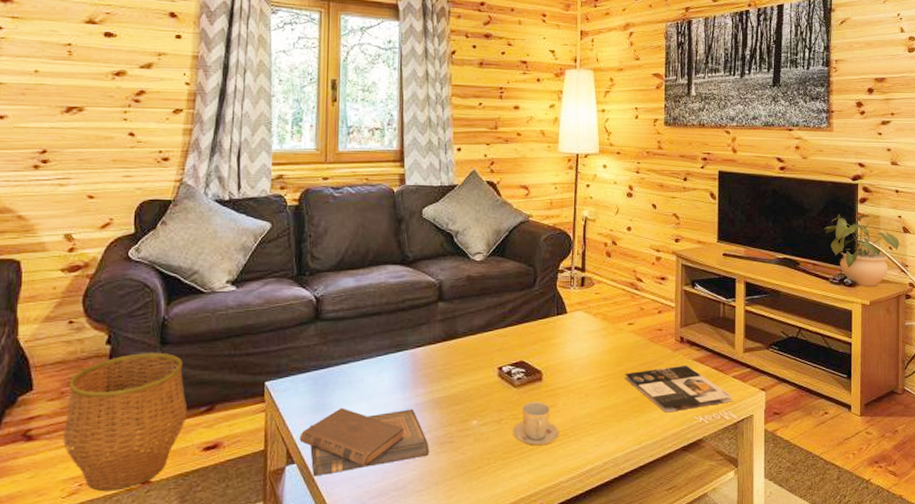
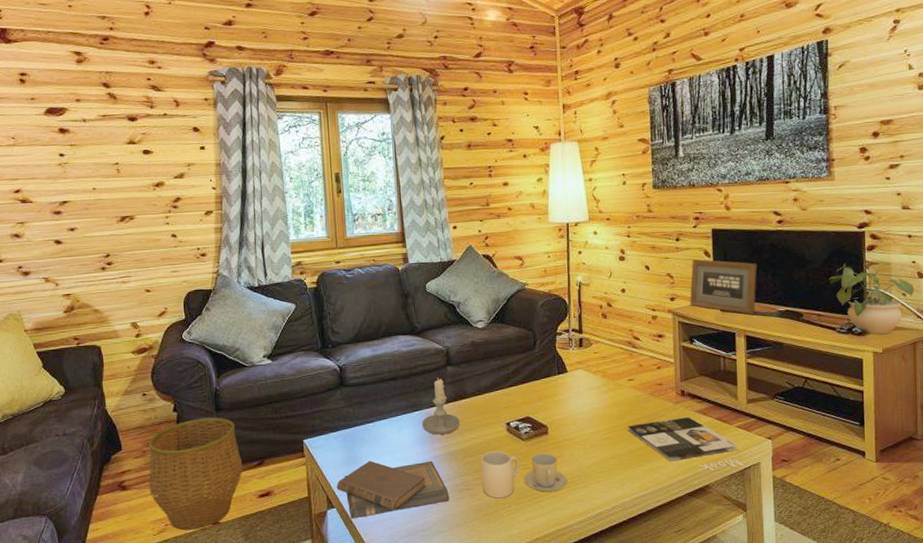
candle: none [405,314,448,379] -> present [421,378,460,435]
mug: none [466,399,510,453] -> present [480,451,520,499]
picture frame: none [694,200,760,261] -> present [690,259,758,315]

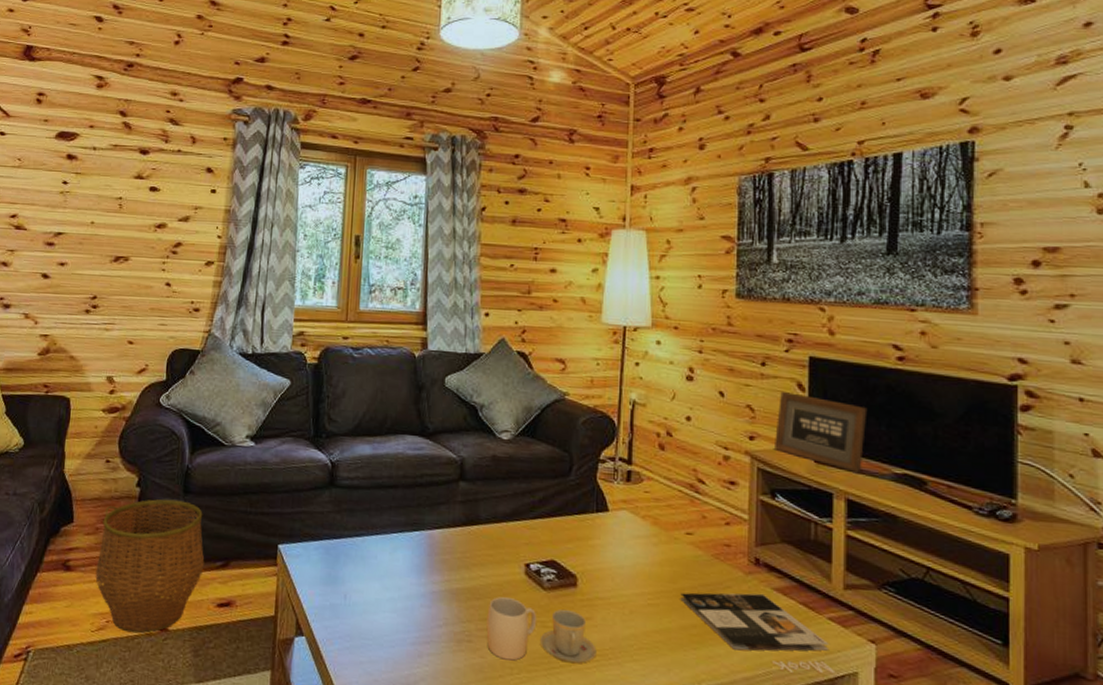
diary: present [336,460,449,519] -> none [309,583,445,654]
candle: present [421,378,460,435] -> none [420,493,468,566]
potted plant: present [828,261,915,334] -> none [964,421,1087,525]

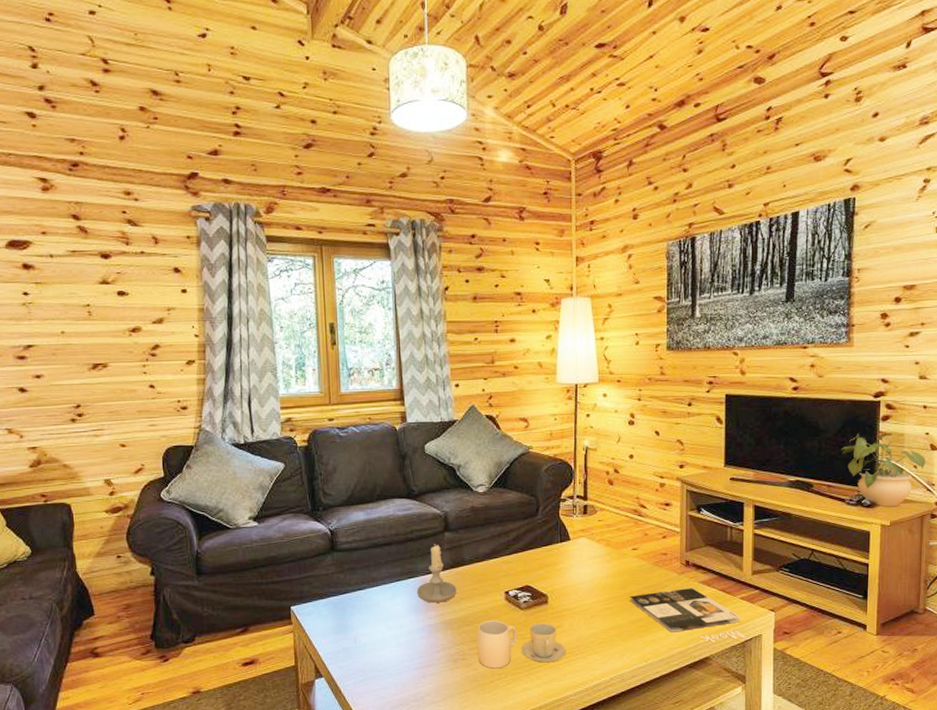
basket: present [95,499,205,634] -> none [123,582,226,700]
candle: none [420,493,468,566] -> present [416,544,457,603]
picture frame: present [775,390,868,474] -> none [699,425,770,485]
potted plant: none [964,421,1087,525] -> present [841,431,926,507]

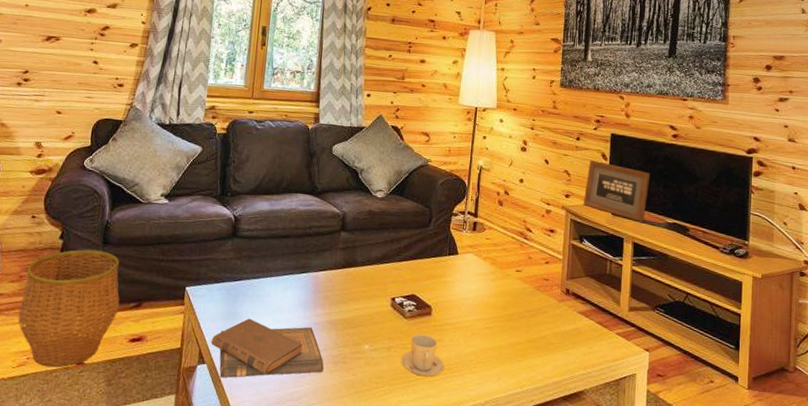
basket: none [123,582,226,700] -> present [18,249,120,368]
diary: none [325,629,443,689] -> present [211,318,324,378]
candle: present [416,544,457,603] -> none [307,242,346,302]
mug: present [476,620,518,669] -> none [358,325,399,377]
magazine: present [629,587,746,643] -> none [510,316,620,377]
picture frame: none [699,425,770,485] -> present [583,159,651,223]
potted plant: present [841,431,926,507] -> none [716,184,795,260]

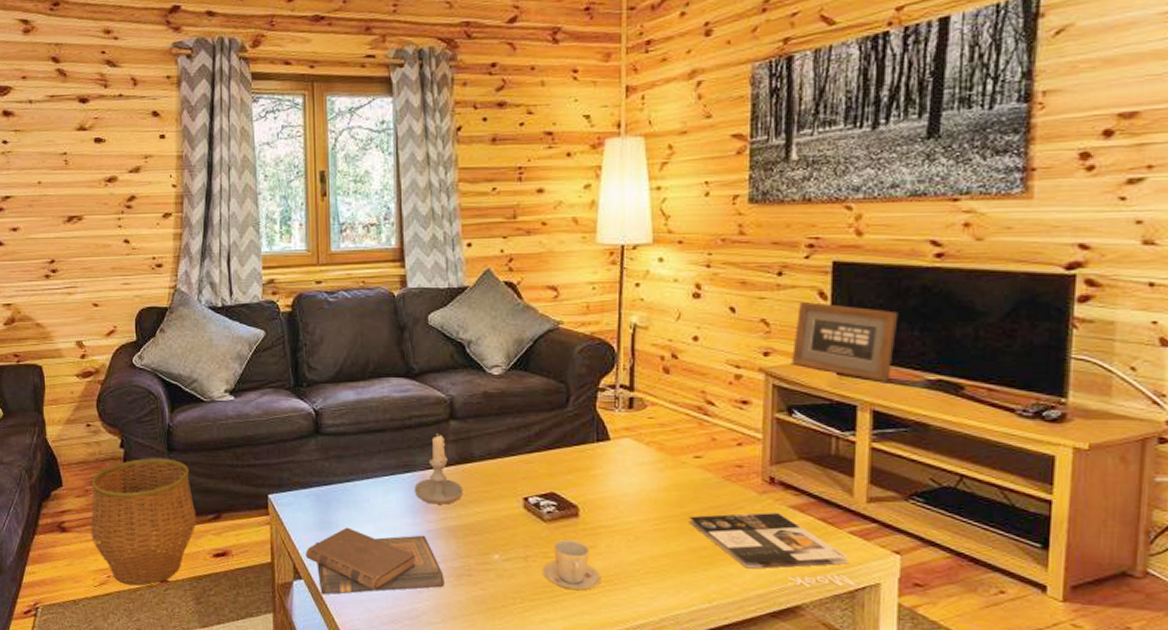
candle: none [307,242,346,302] -> present [414,434,463,505]
magazine: none [510,316,620,377] -> present [689,512,856,589]

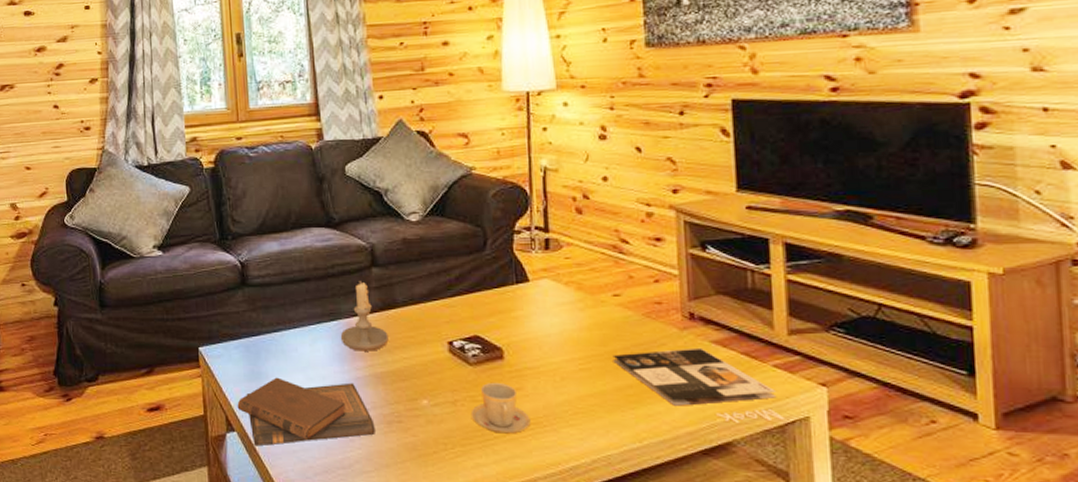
basket: present [90,458,197,586] -> none [27,315,130,443]
picture frame: present [792,301,899,383] -> none [700,138,801,216]

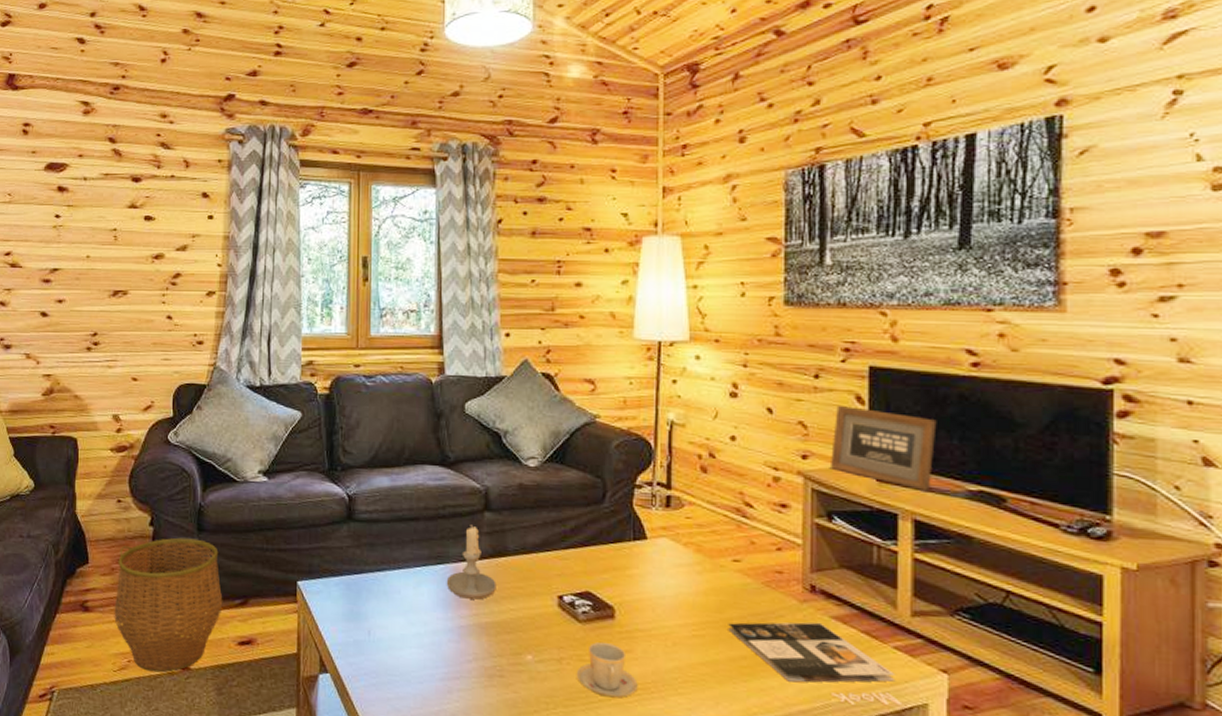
basket: none [27,315,130,443] -> present [114,537,223,673]
diary: present [237,377,375,447] -> none [333,619,475,691]
picture frame: none [700,138,801,216] -> present [831,404,937,492]

